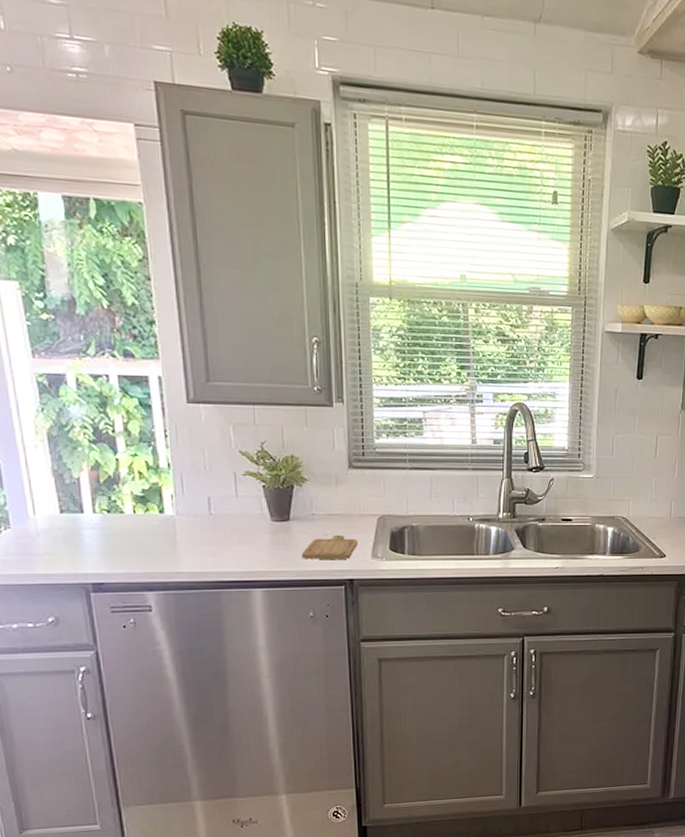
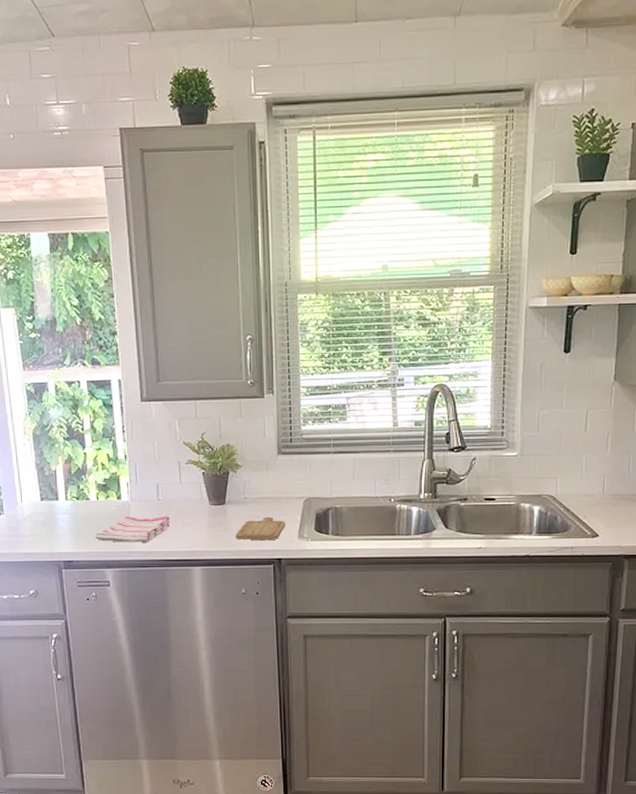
dish towel: none [132,532,225,562] -> present [95,515,170,542]

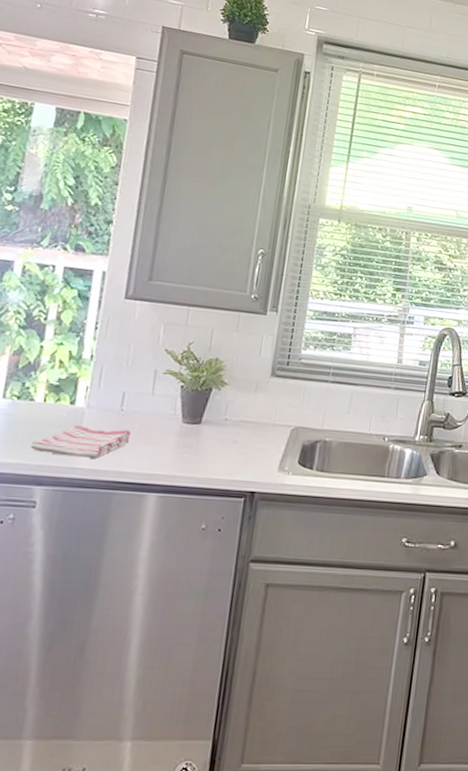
chopping board: present [235,516,285,540] -> none [205,442,267,470]

